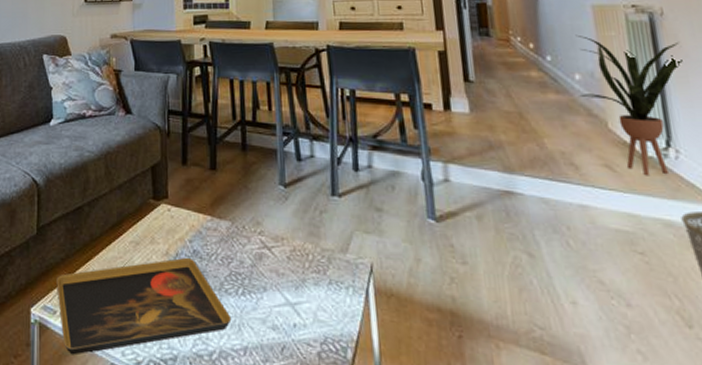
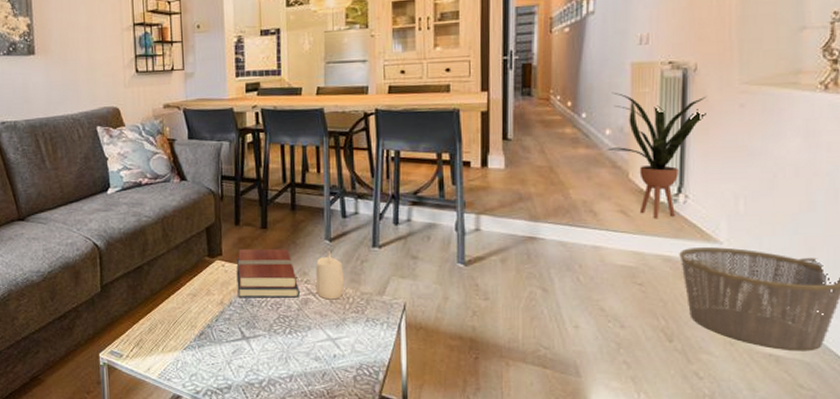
decorative tray: present [56,257,232,356] -> none [121,305,279,389]
books: none [183,191,253,251] -> present [236,248,300,298]
candle: none [269,196,302,256] -> present [315,249,344,300]

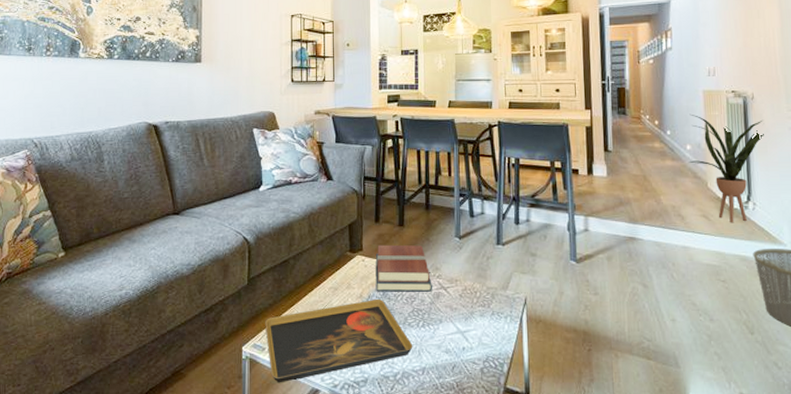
decorative tray: none [121,305,279,389] -> present [265,298,413,383]
candle: present [315,249,344,300] -> none [446,246,472,294]

